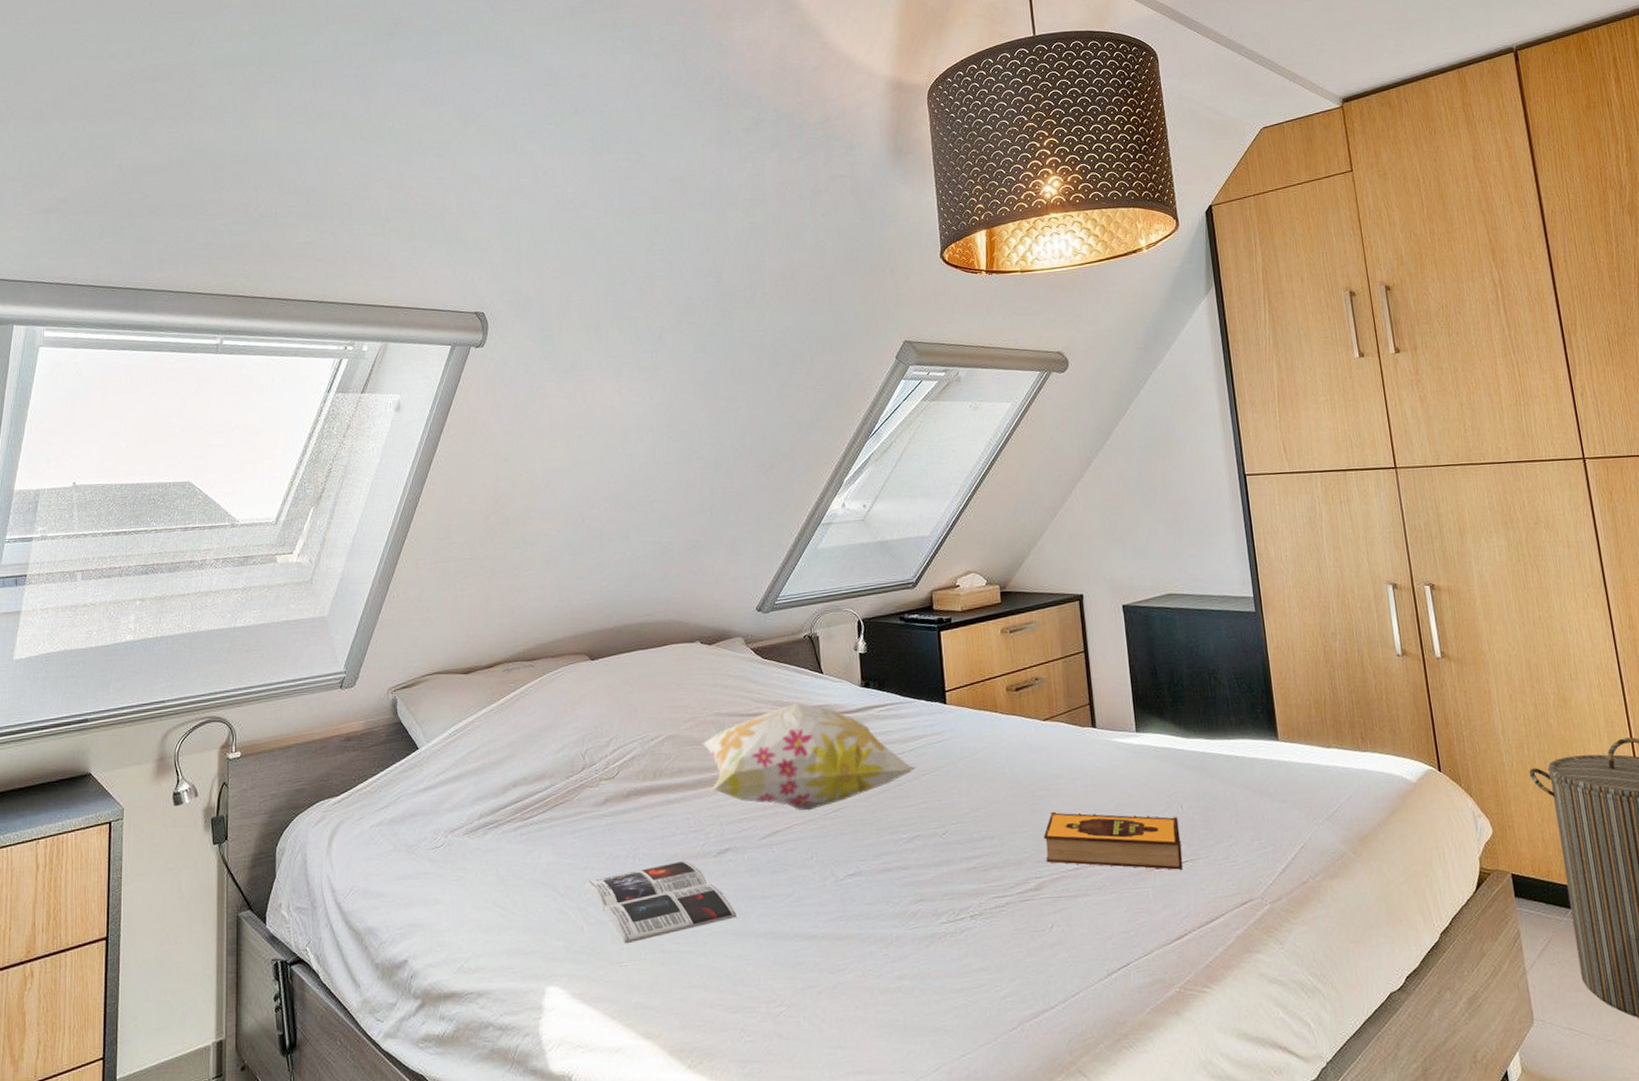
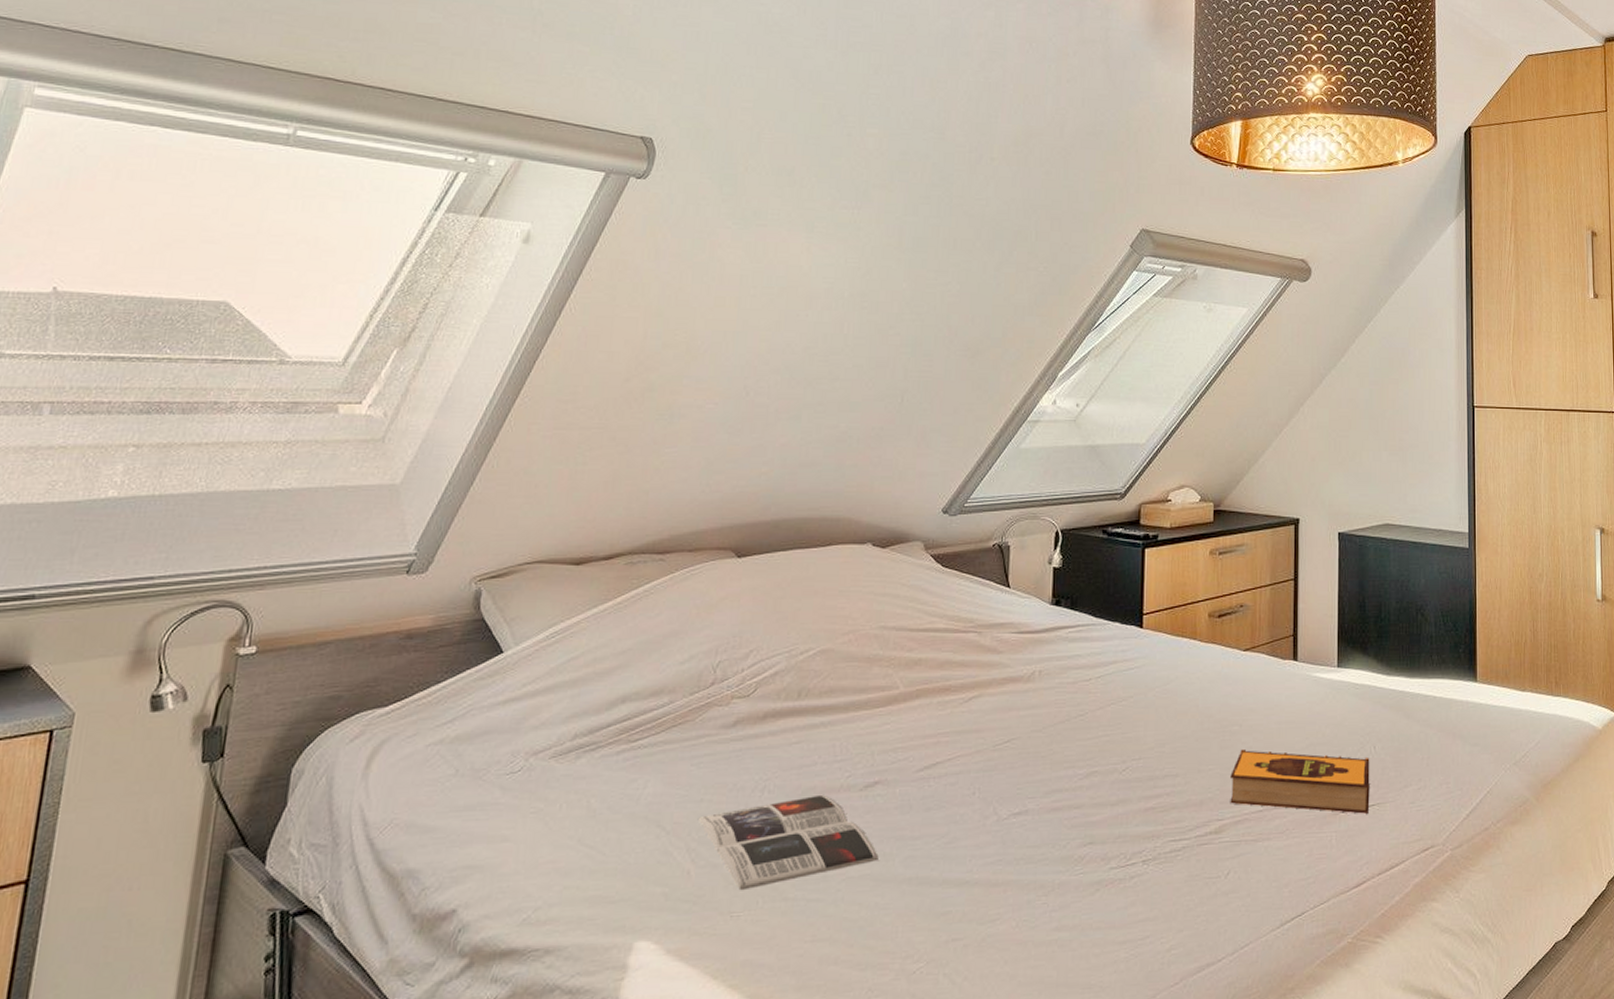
decorative pillow: present [701,703,914,811] -> none [859,620,1100,741]

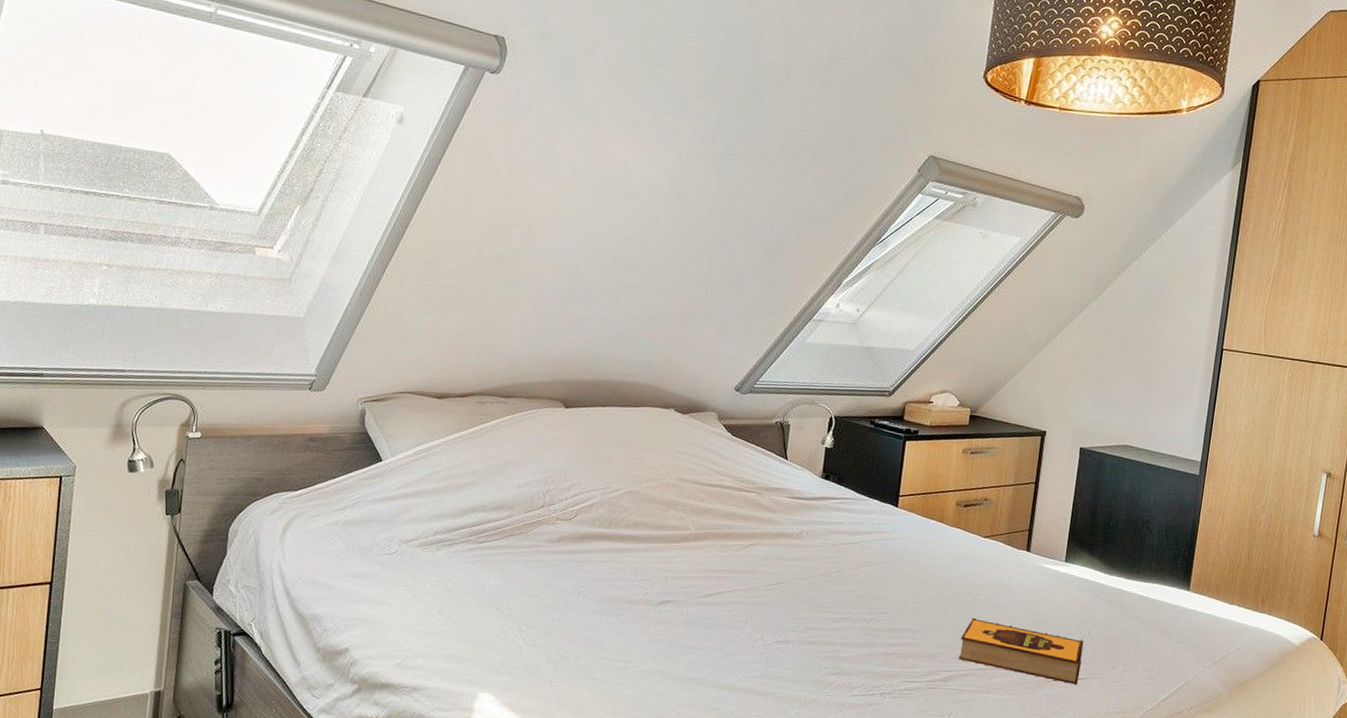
magazine: present [699,794,879,891] -> none [529,604,667,668]

